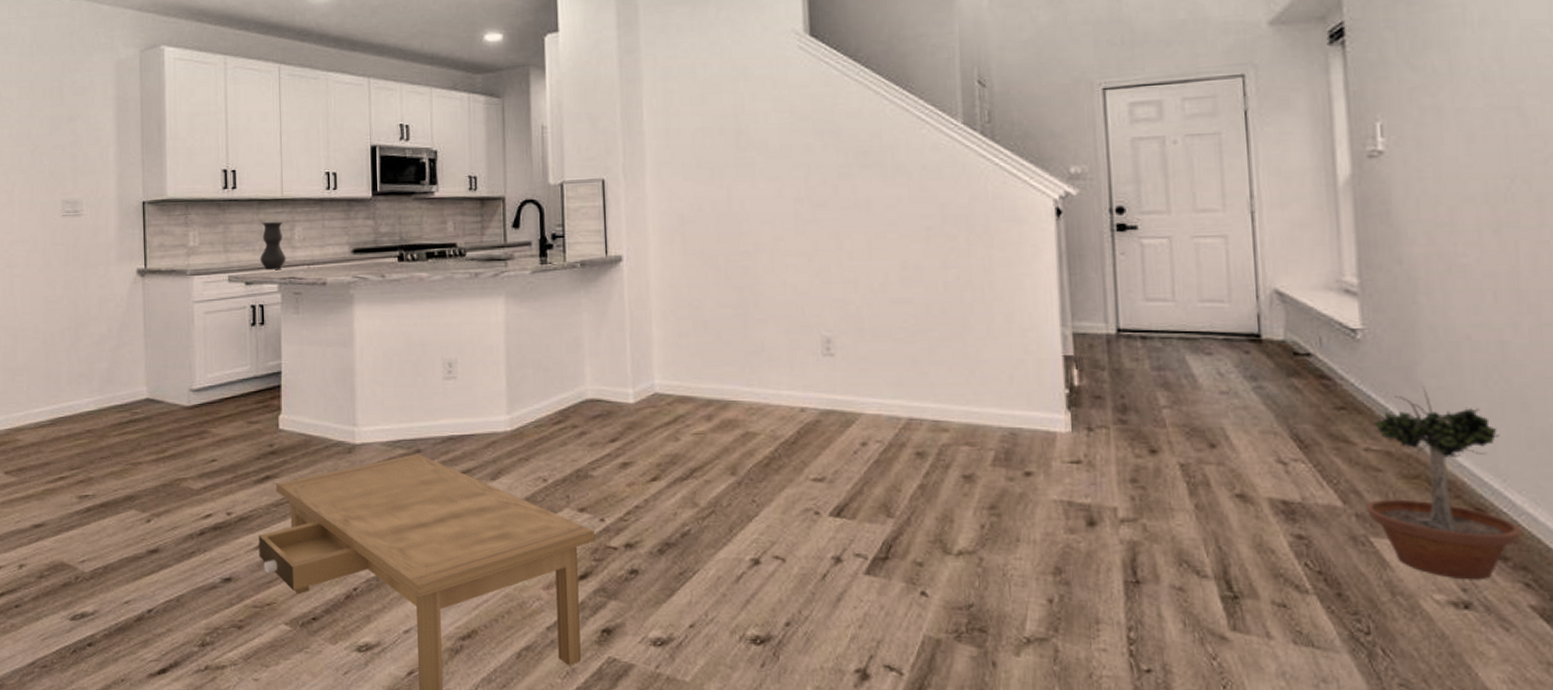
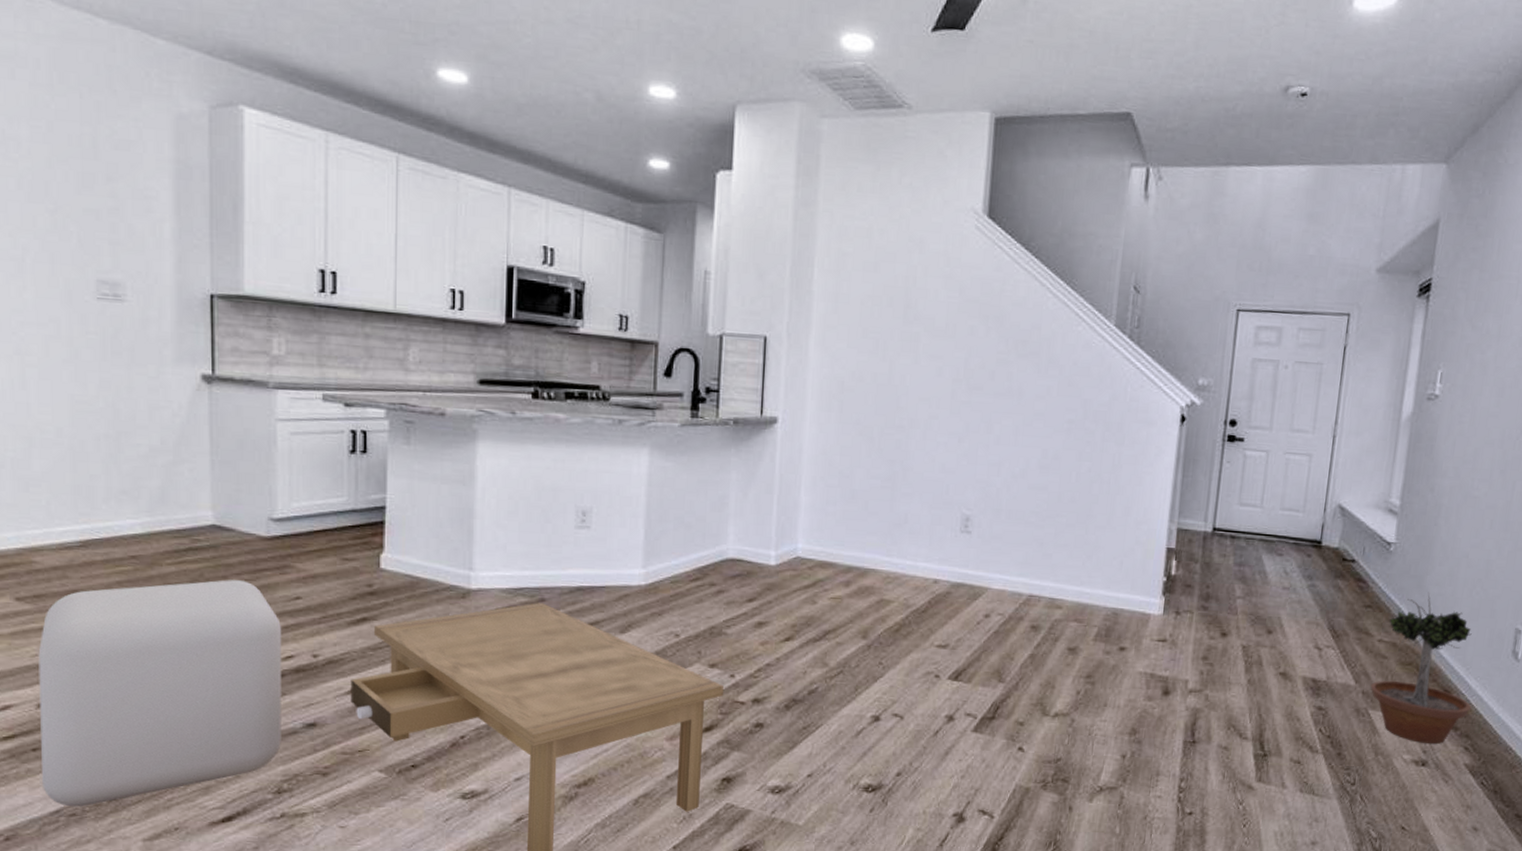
cube: none [20,447,204,659] -> present [38,579,282,807]
vase: present [260,221,286,271] -> none [364,336,397,394]

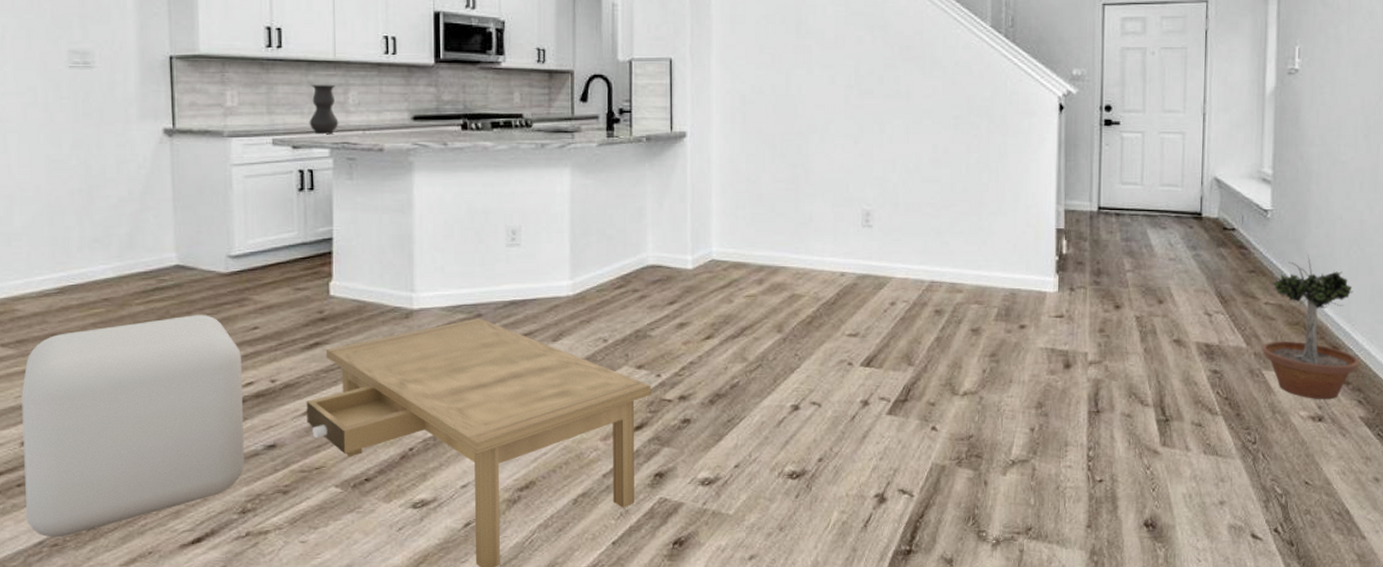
vase: none [364,336,397,394] -> present [309,84,339,135]

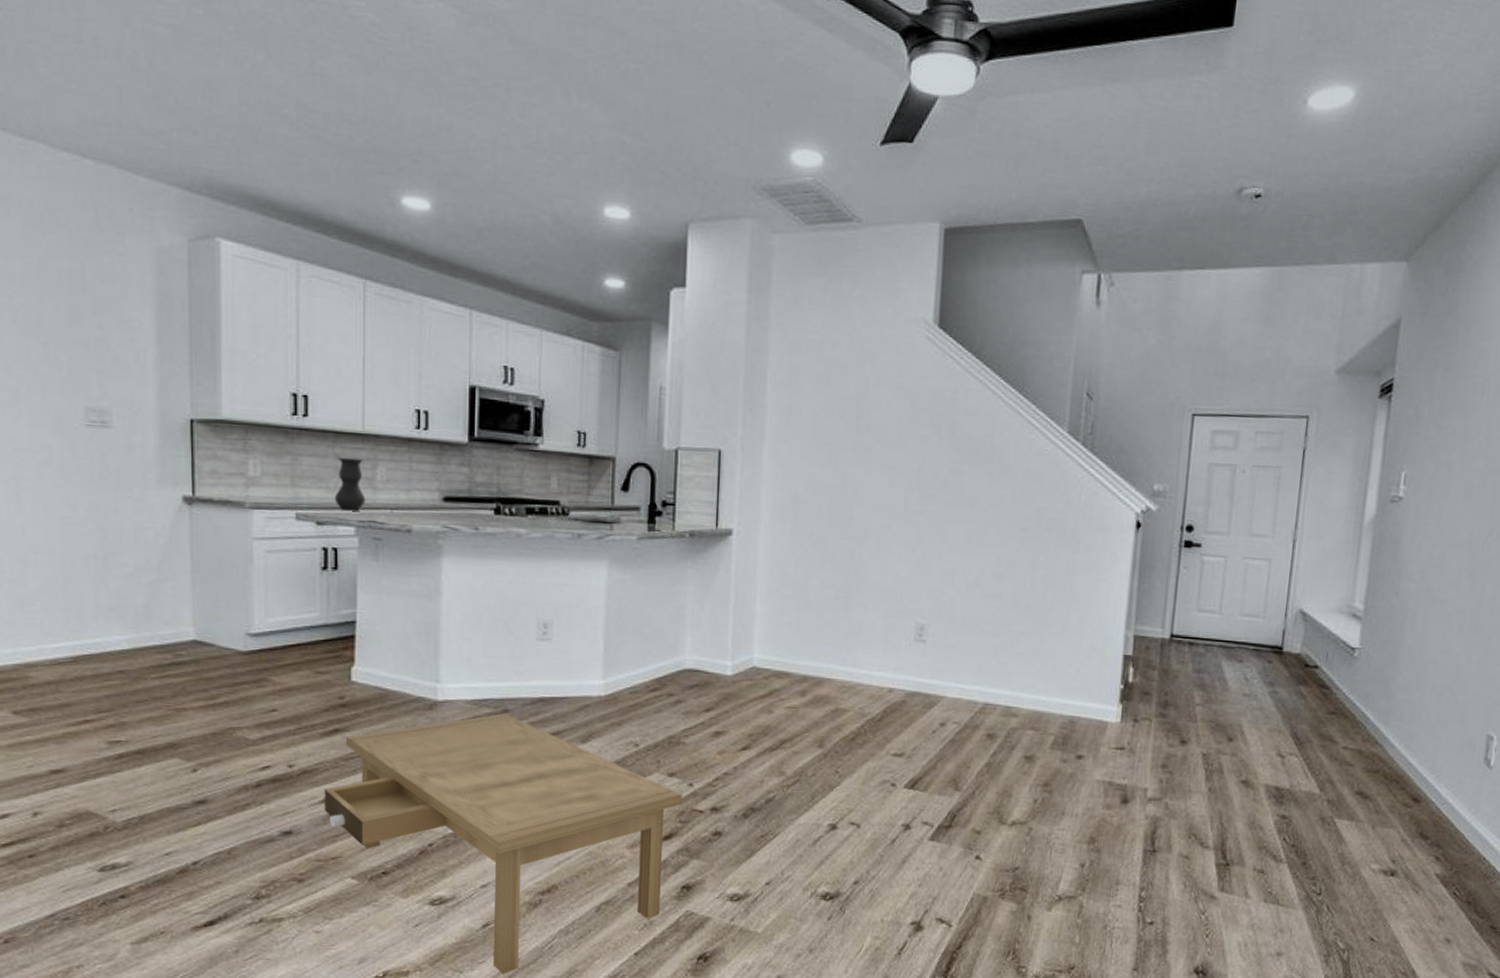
cube: present [21,315,245,538] -> none [34,693,260,912]
potted tree: present [1262,254,1360,399] -> none [1336,698,1441,853]

